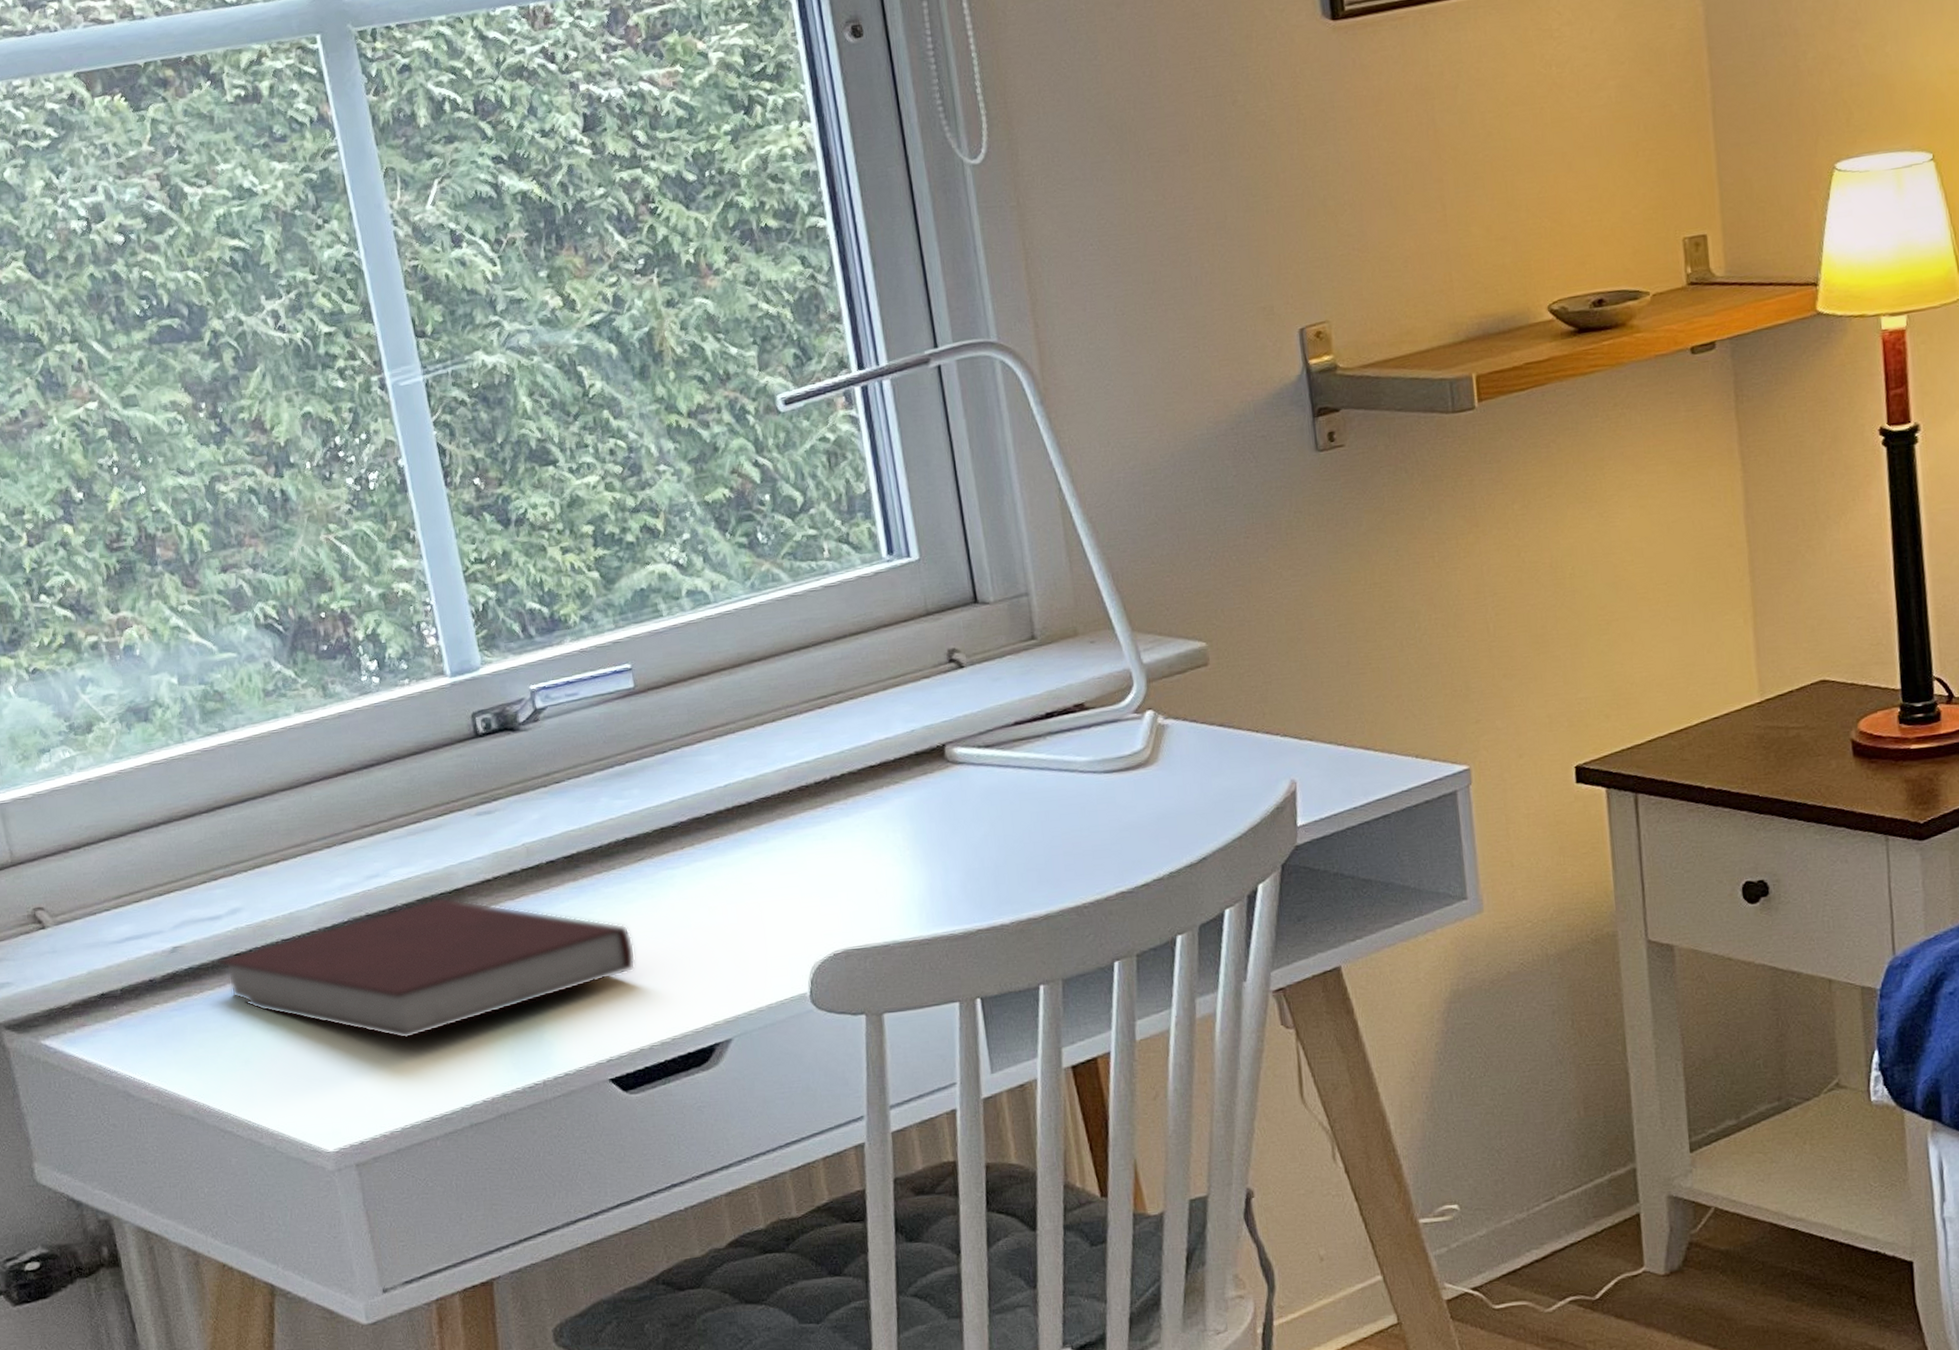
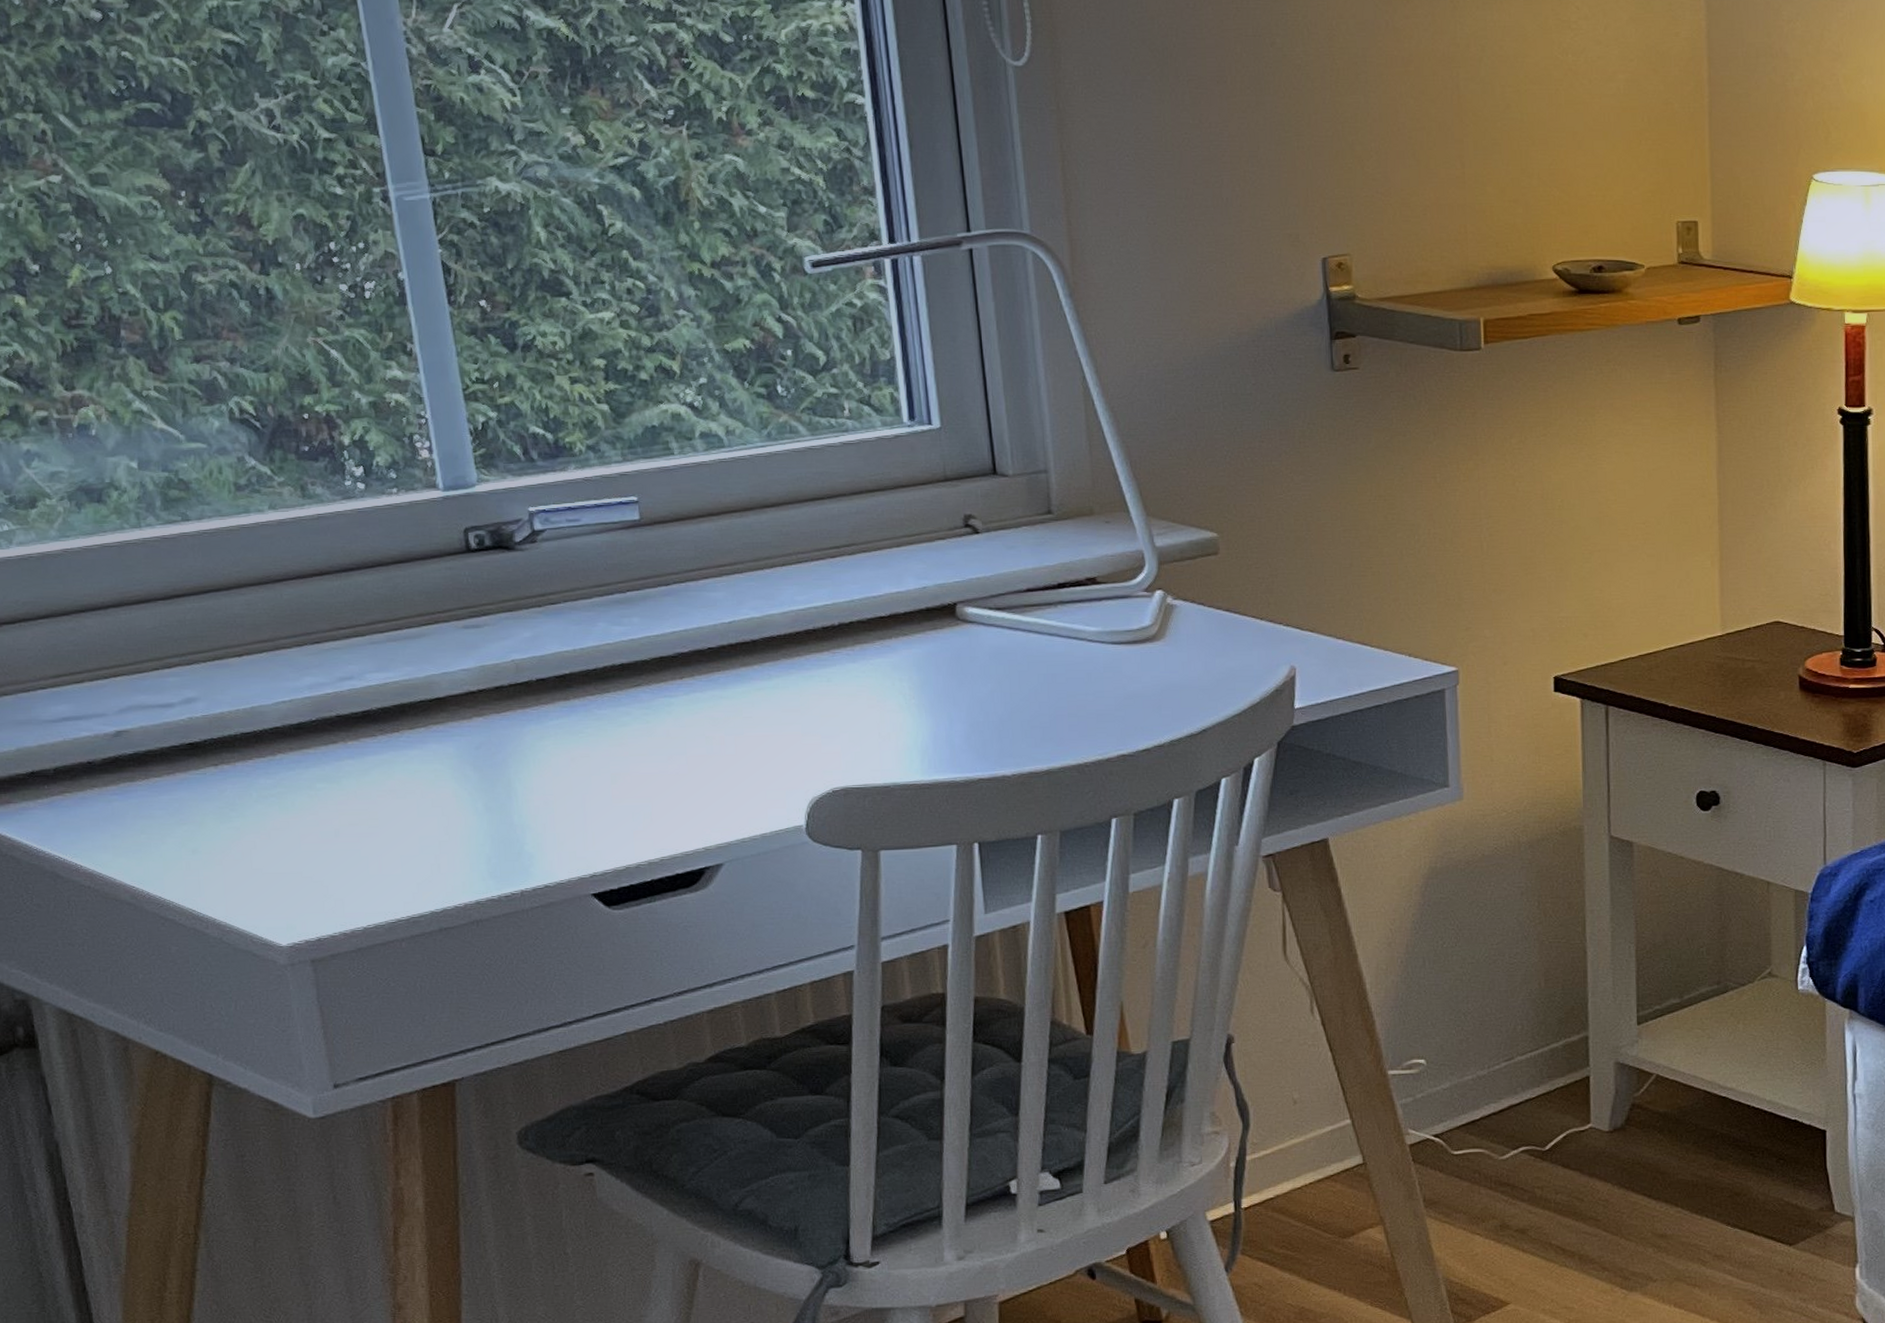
notebook: present [218,897,636,1040] -> none [167,705,627,841]

